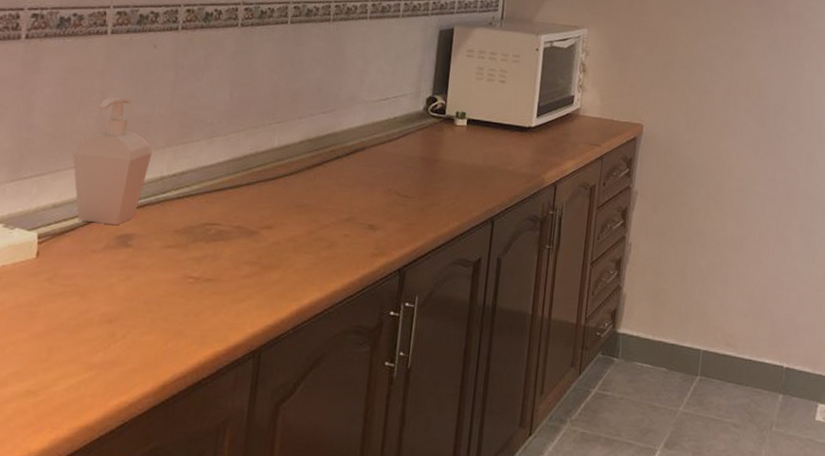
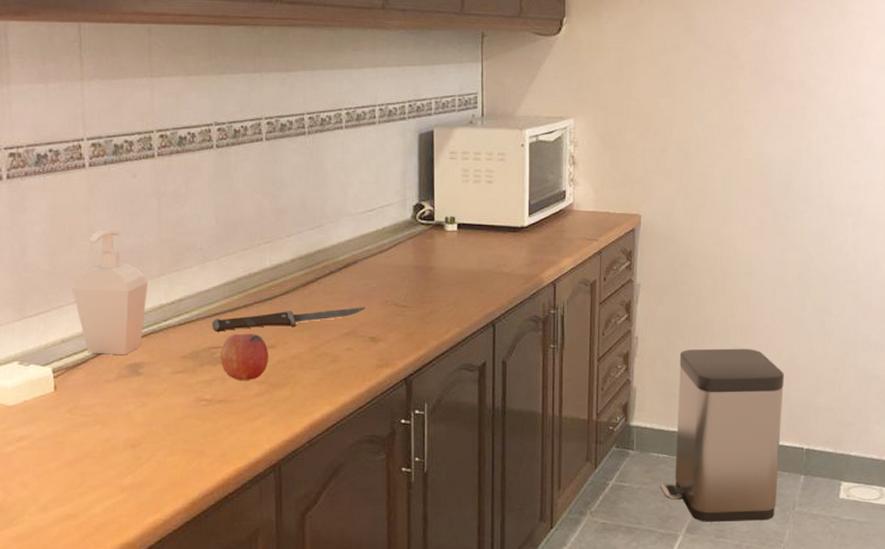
kitchen knife: none [210,192,368,208] -> present [211,307,365,332]
fruit: none [214,211,265,260] -> present [221,333,269,380]
pedal bin: none [642,259,769,439] -> present [660,348,785,522]

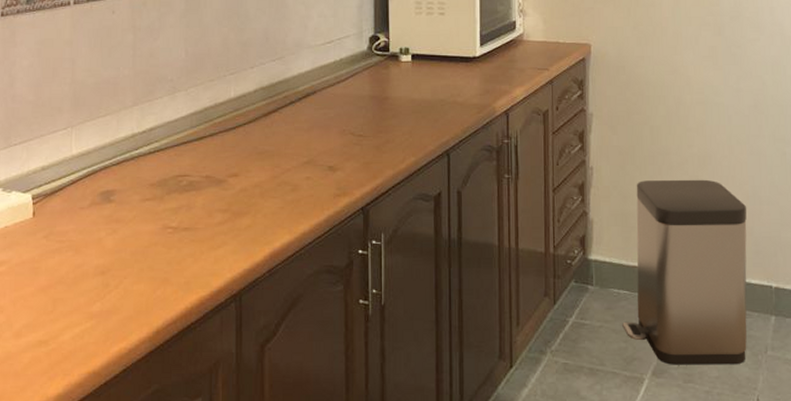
soap bottle: present [72,230,149,356] -> none [53,62,123,183]
kitchen knife: present [211,307,365,332] -> none [179,136,324,160]
fruit: present [221,333,269,380] -> none [187,161,232,208]

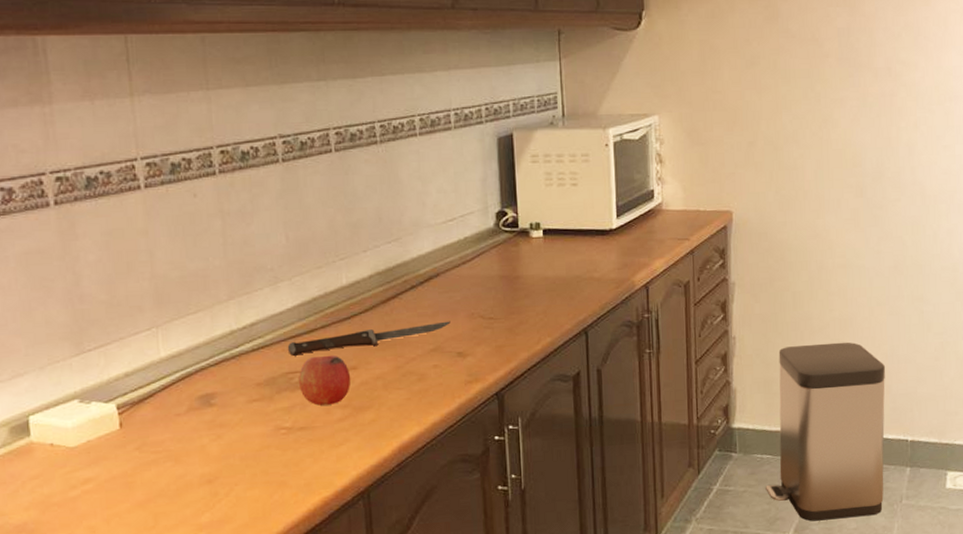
kitchen knife: none [179,136,324,160] -> present [287,321,451,356]
fruit: none [187,161,232,208] -> present [299,355,351,406]

